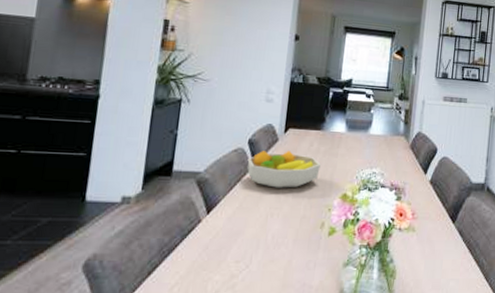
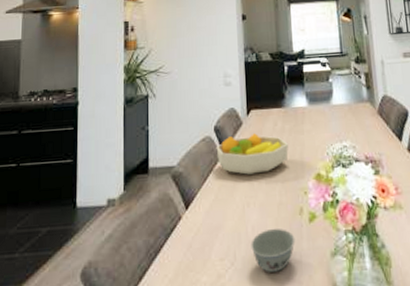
bowl: none [268,238,313,276] -> present [251,228,296,272]

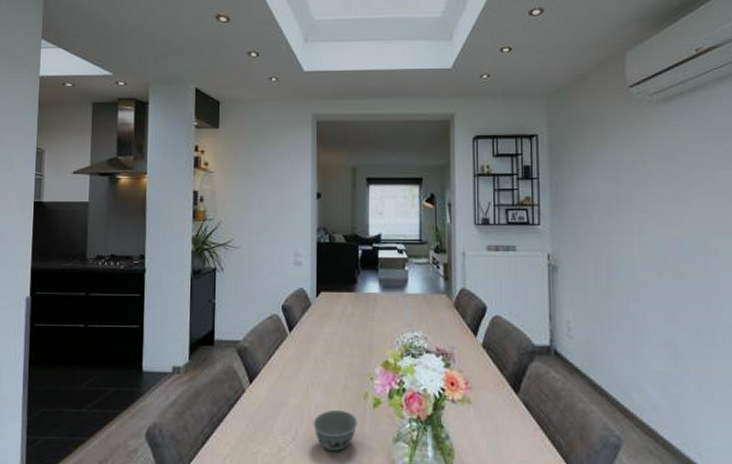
fruit bowl: present [216,133,288,175] -> none [283,316,357,356]

